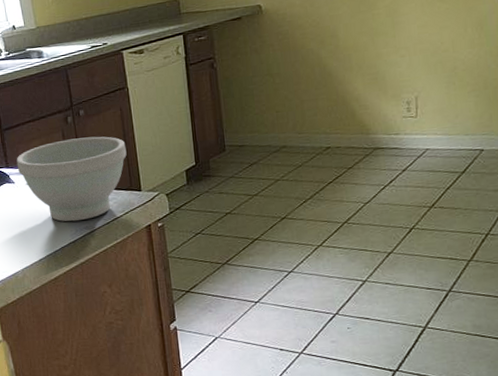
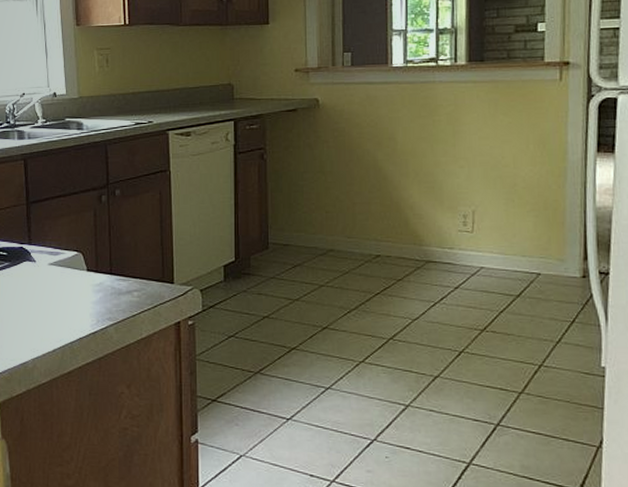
bowl: present [16,136,127,222] -> none [40,219,162,311]

